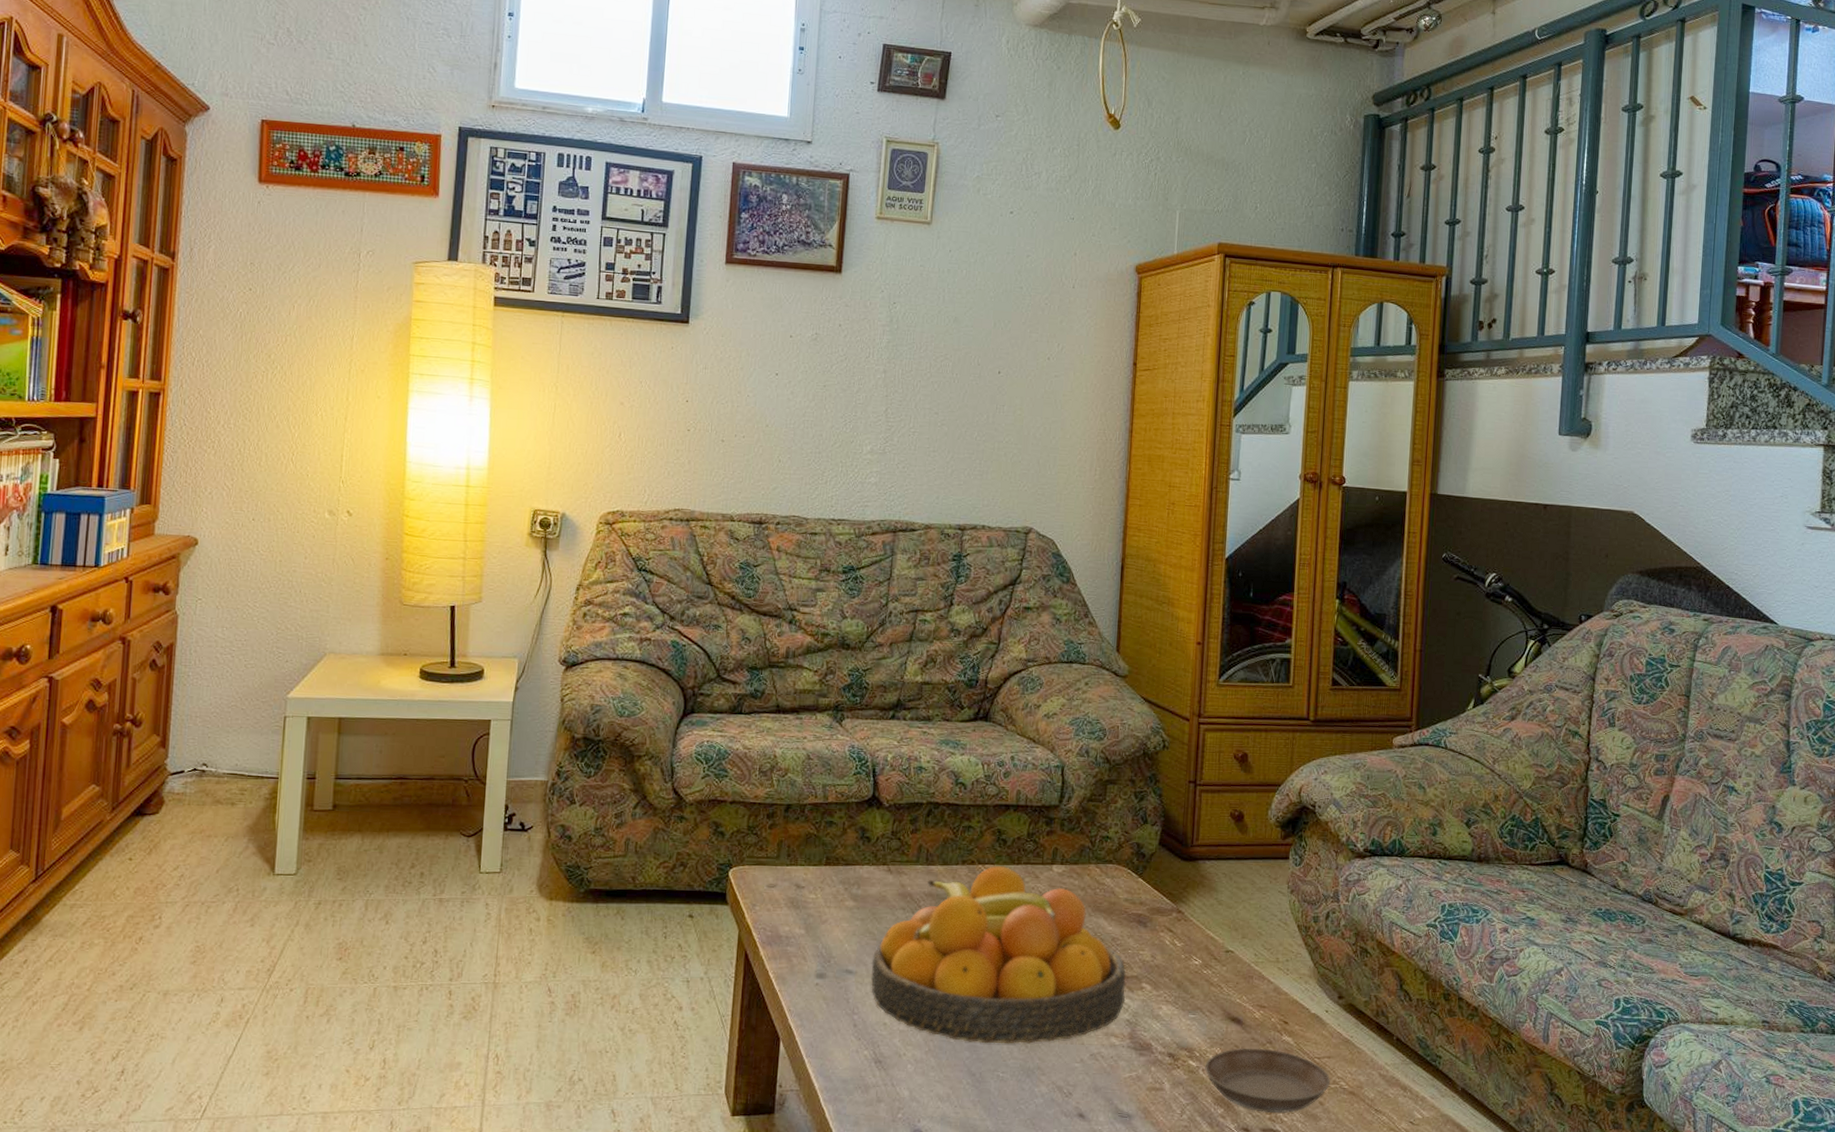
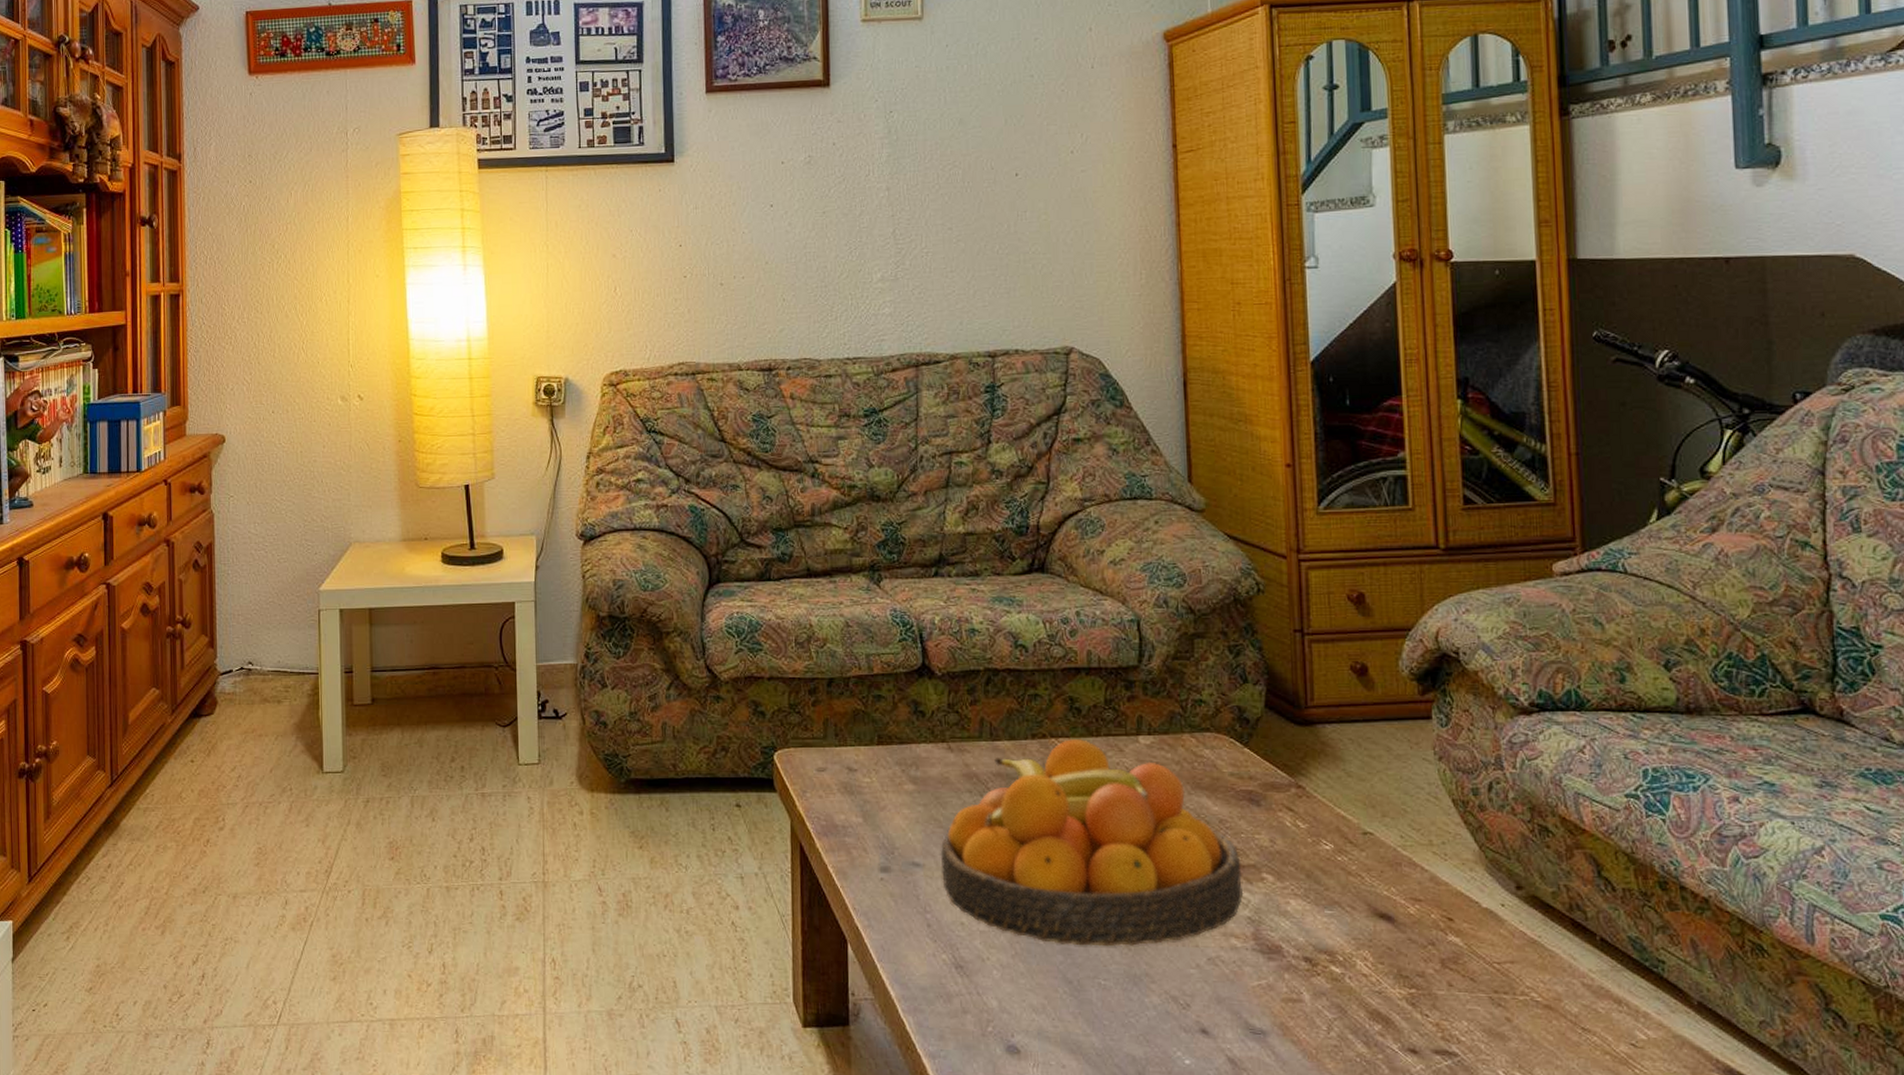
saucer: present [1205,1048,1331,1114] -> none [1352,950,1518,1032]

